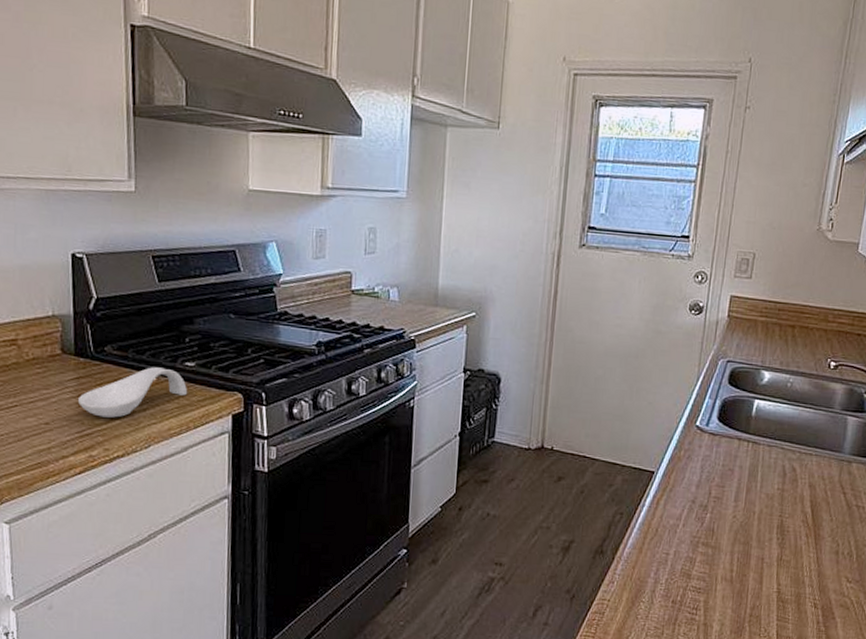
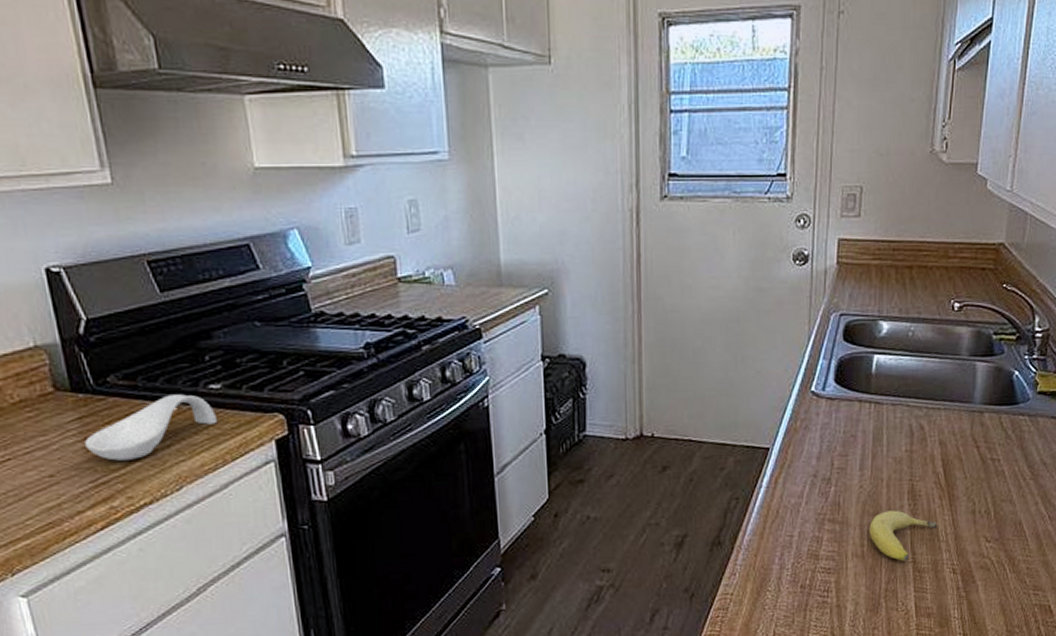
fruit: none [739,541,803,591] -> present [869,510,938,562]

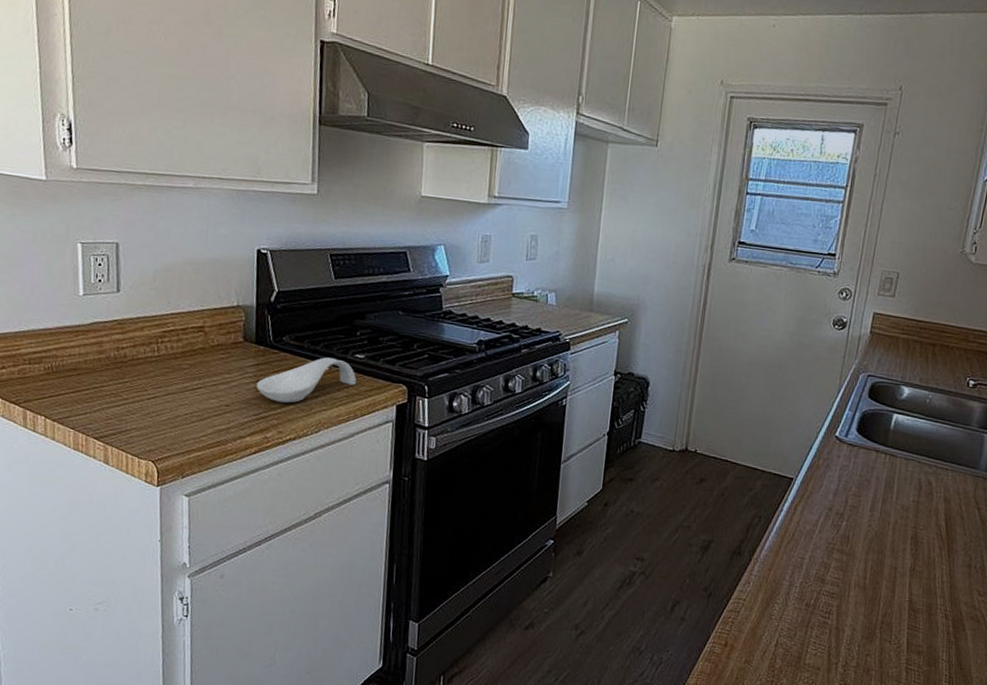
fruit: present [869,510,938,562] -> none [872,551,935,600]

